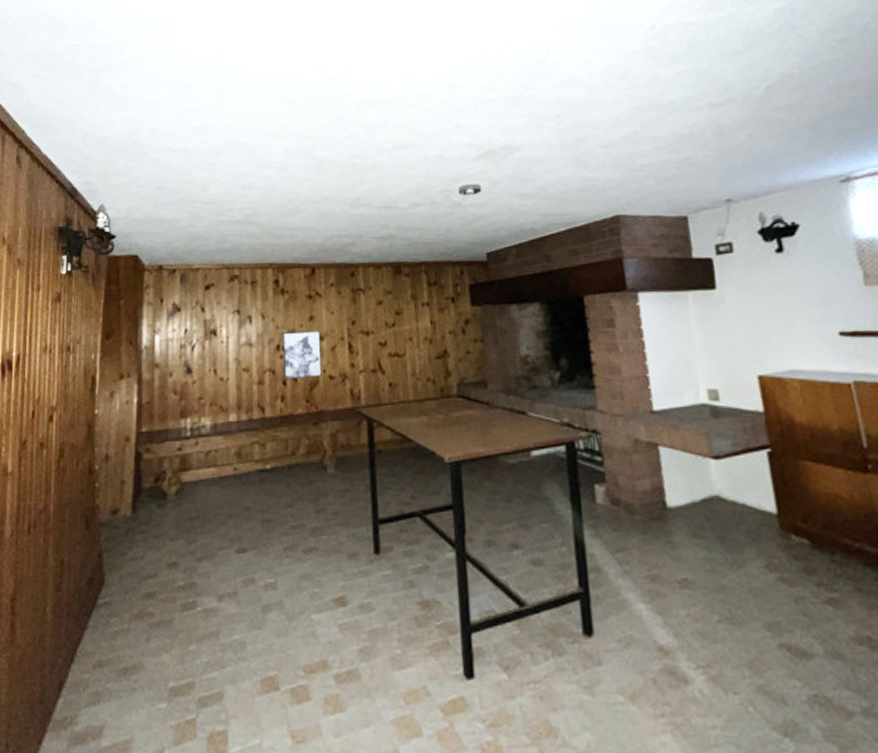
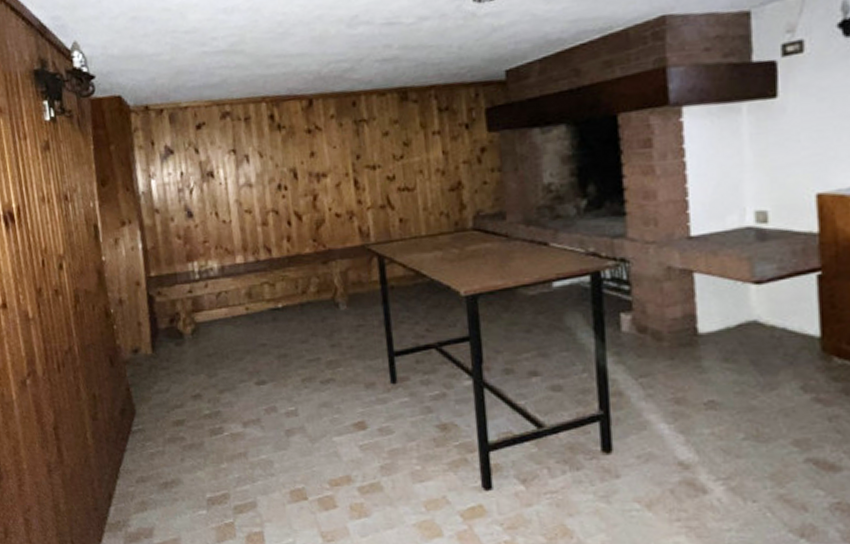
wall art: present [282,331,322,380] -> none [282,167,328,220]

